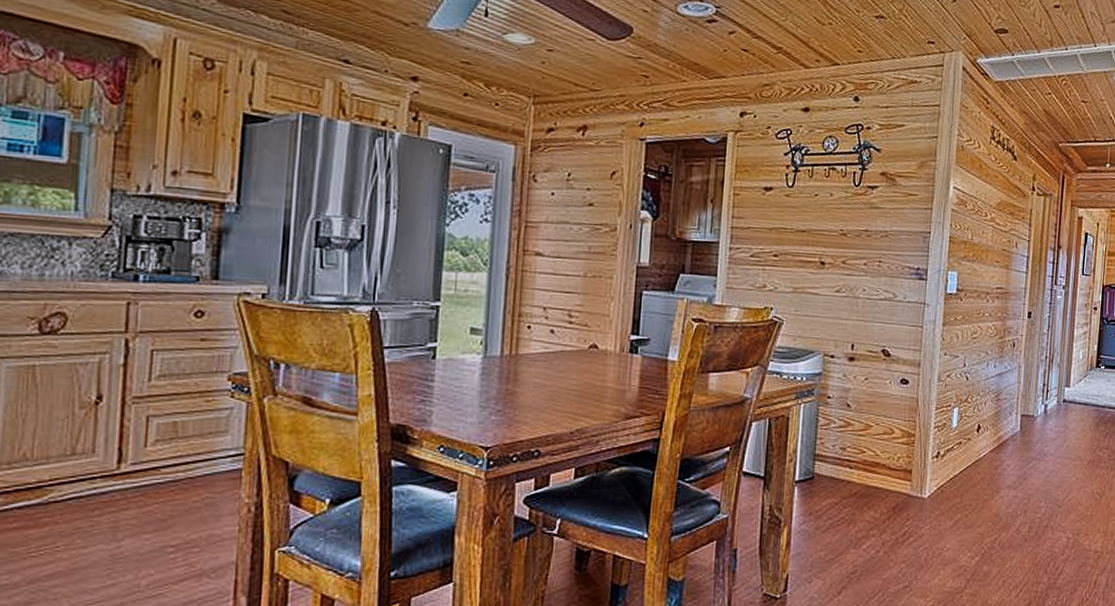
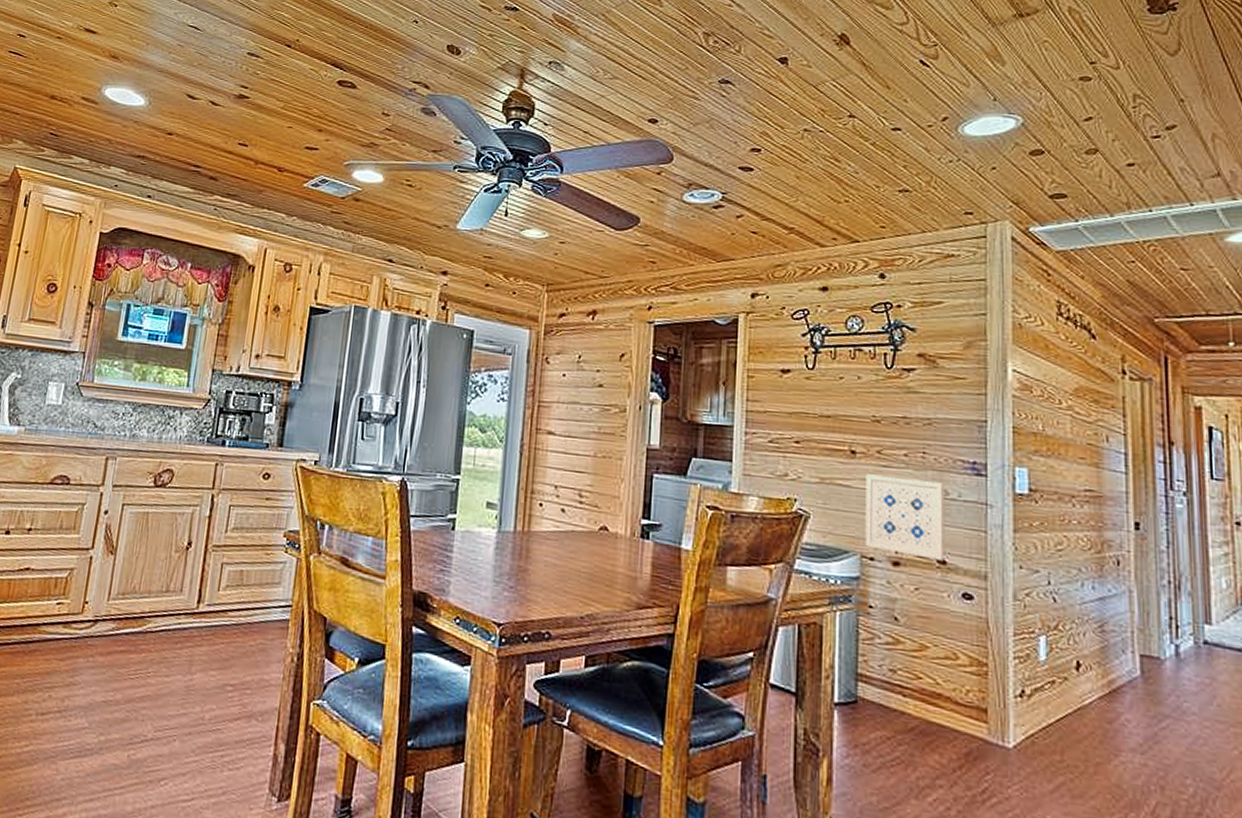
wall art: none [828,282,894,353] -> present [865,474,945,561]

